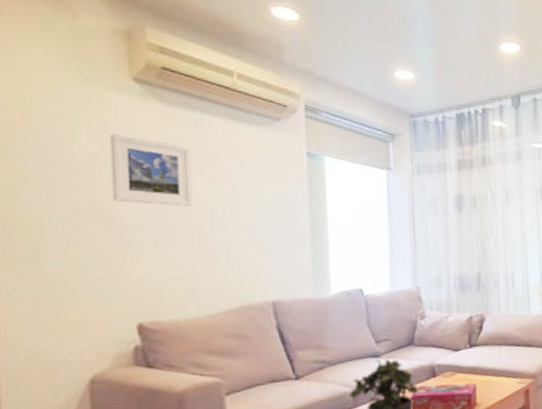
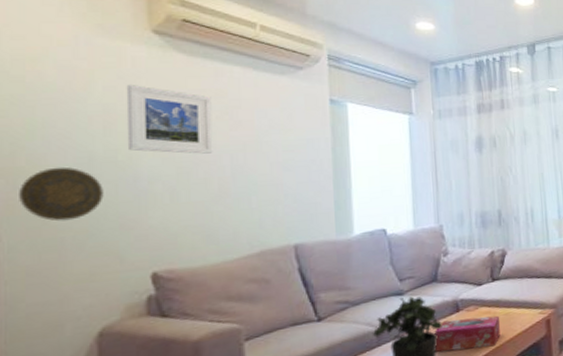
decorative plate: none [14,216,91,270] -> present [19,166,104,222]

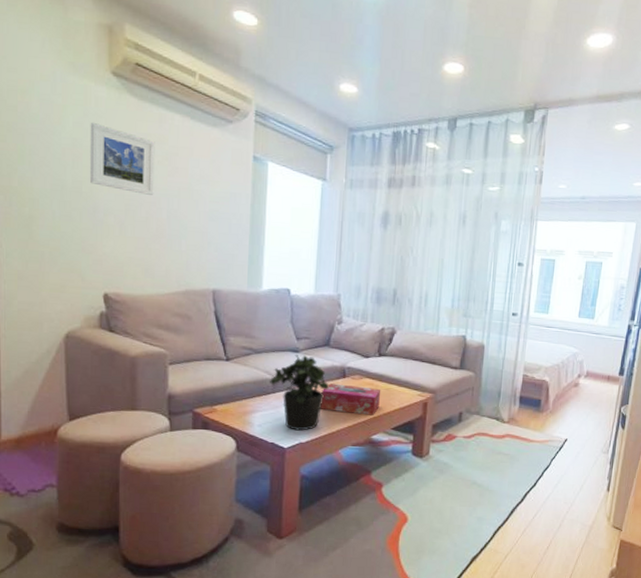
decorative plate: present [19,166,104,222] -> none [14,190,71,238]

